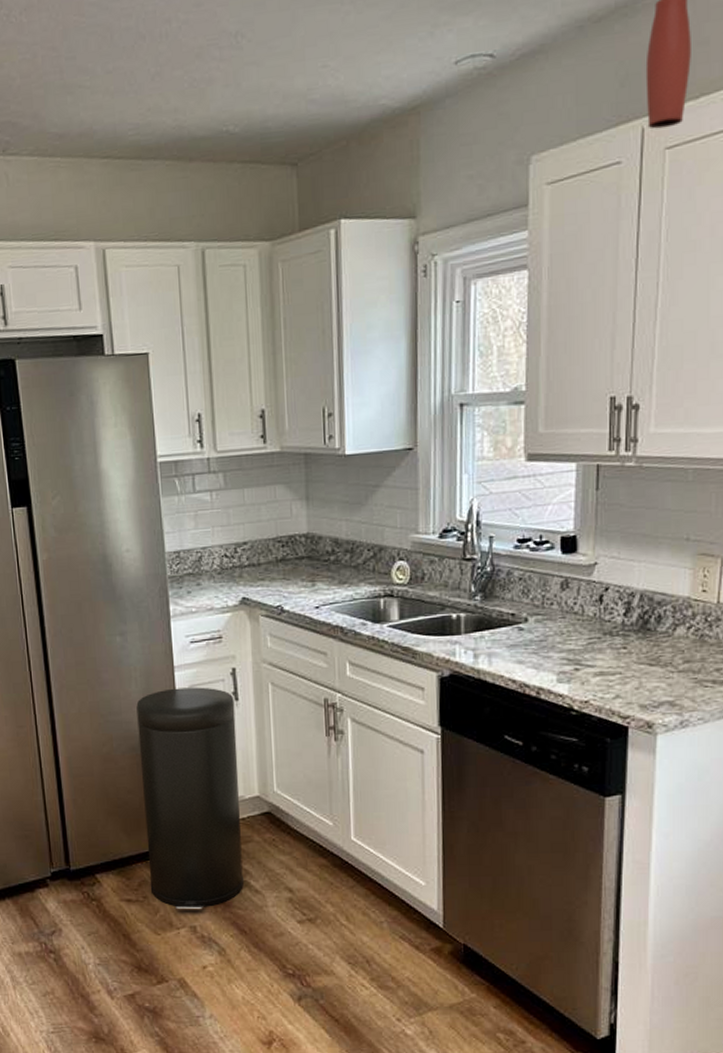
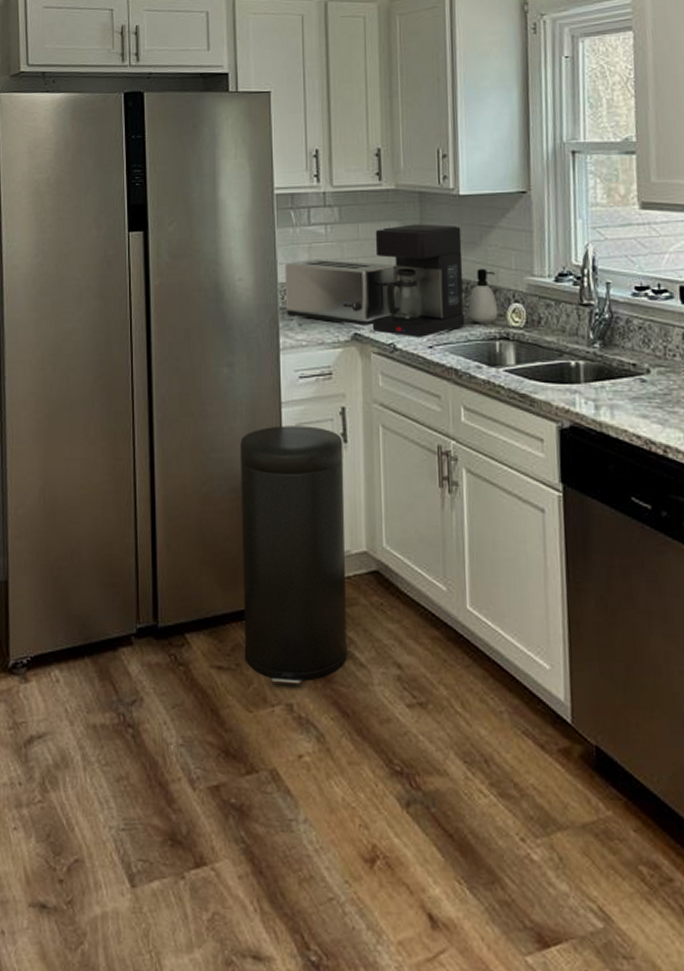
toaster: none [171,526,282,590] -> present [284,259,395,326]
coffee maker: none [259,486,351,600] -> present [372,223,465,339]
soap dispenser: none [353,528,383,582] -> present [468,268,498,323]

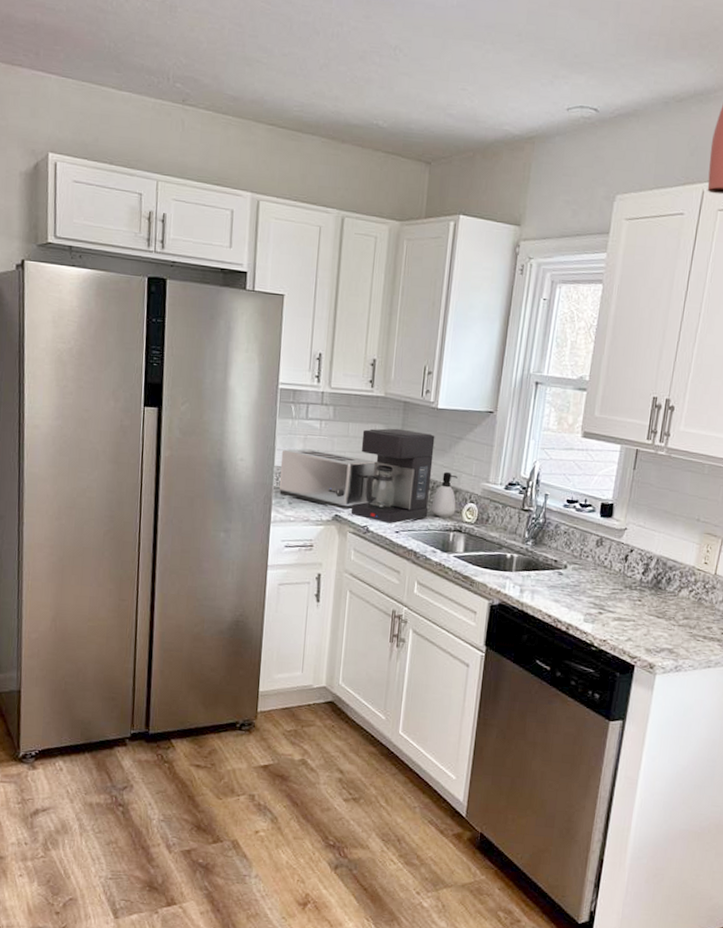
pedal bin: present [240,426,348,686] -> none [219,584,316,782]

